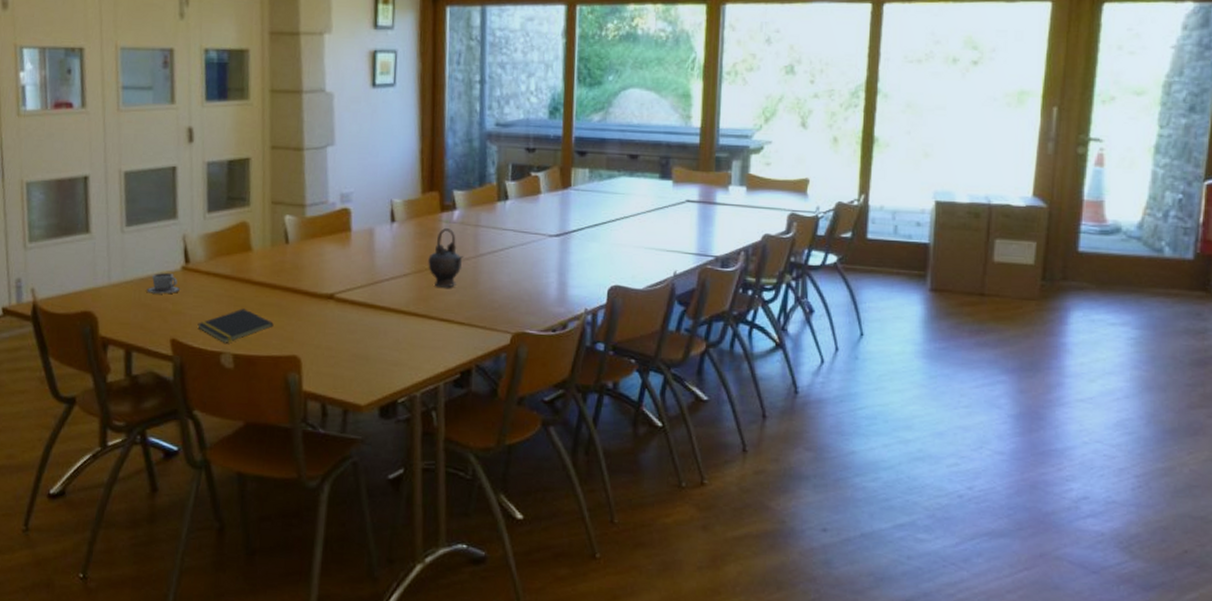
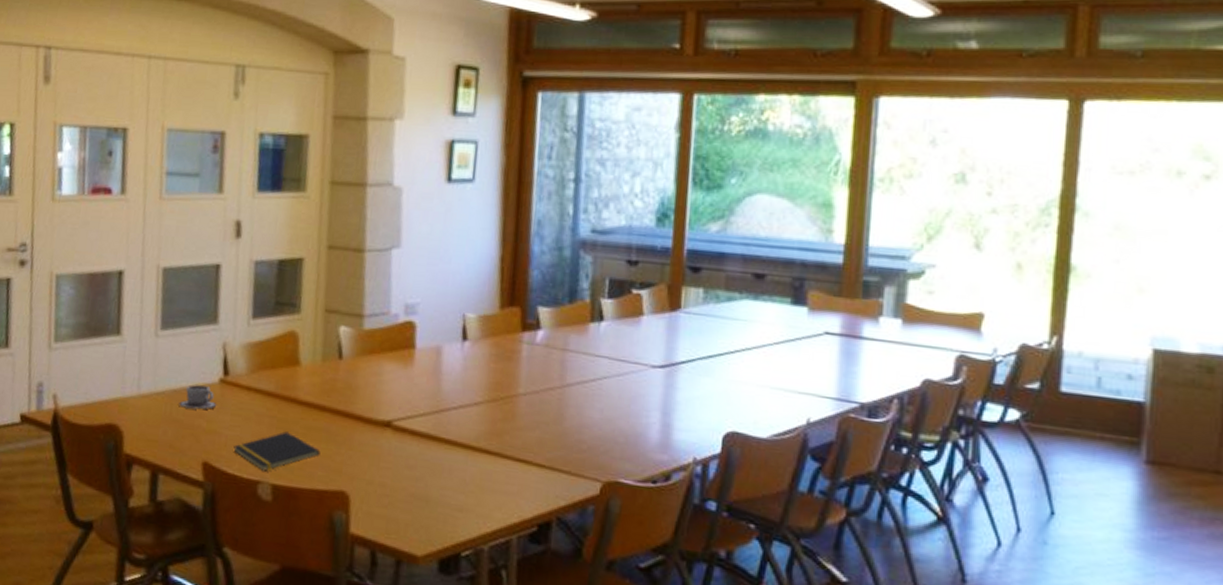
teapot: present [428,228,465,288] -> none [504,351,548,422]

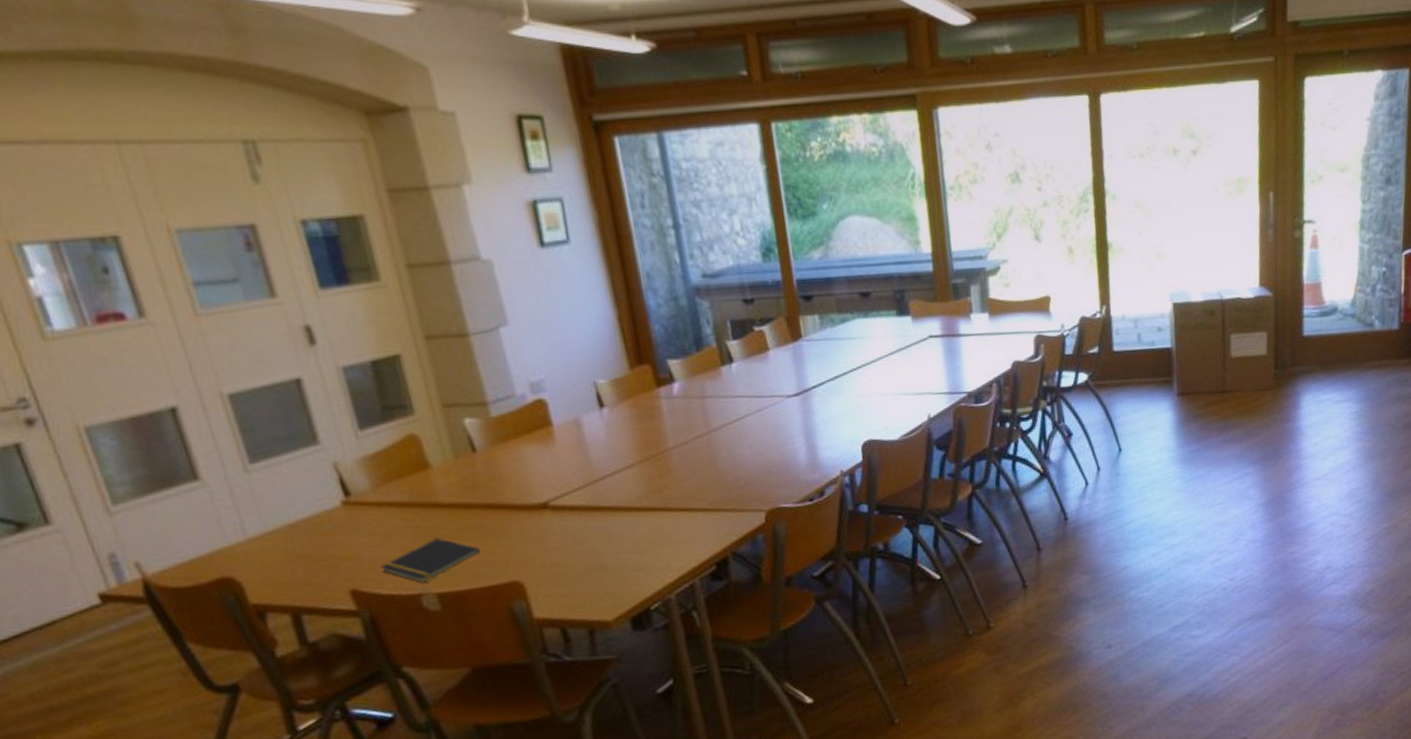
cup: present [179,385,217,410] -> none [300,512,348,541]

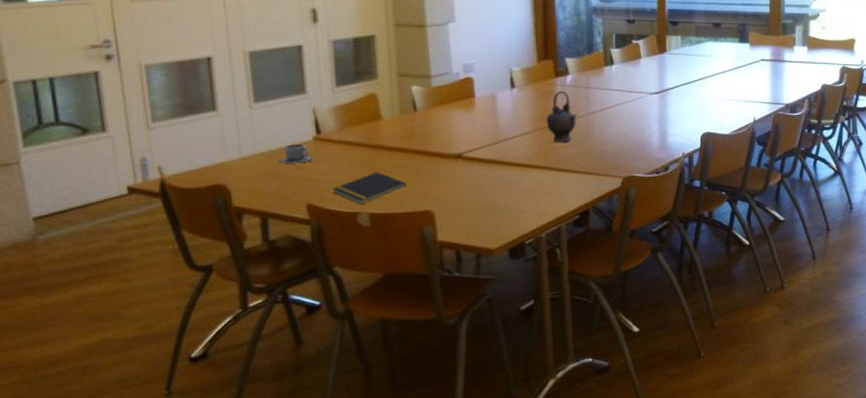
cup: none [300,512,348,541] -> present [279,144,314,164]
teapot: none [653,405,696,474] -> present [546,91,578,142]

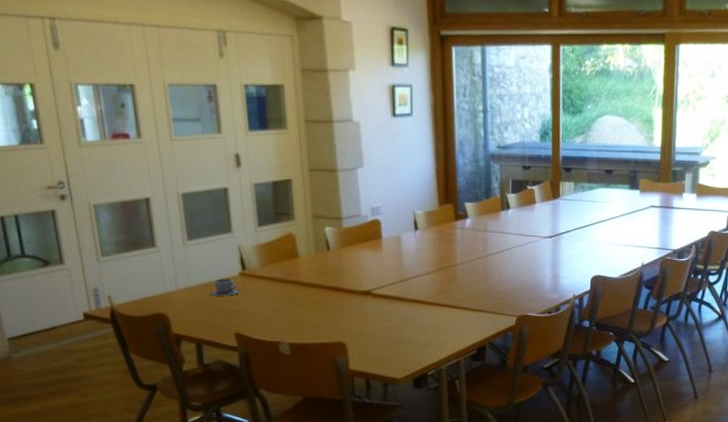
notepad: present [332,172,407,204] -> none [257,305,322,334]
teapot: present [546,91,578,142] -> none [447,234,476,282]

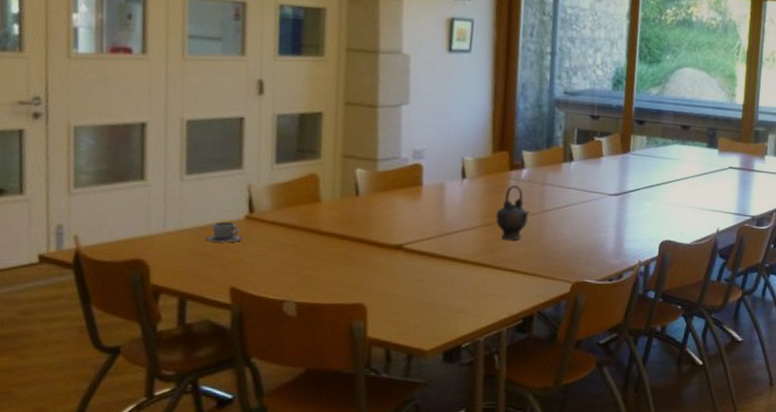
teapot: none [447,234,476,282] -> present [495,185,531,240]

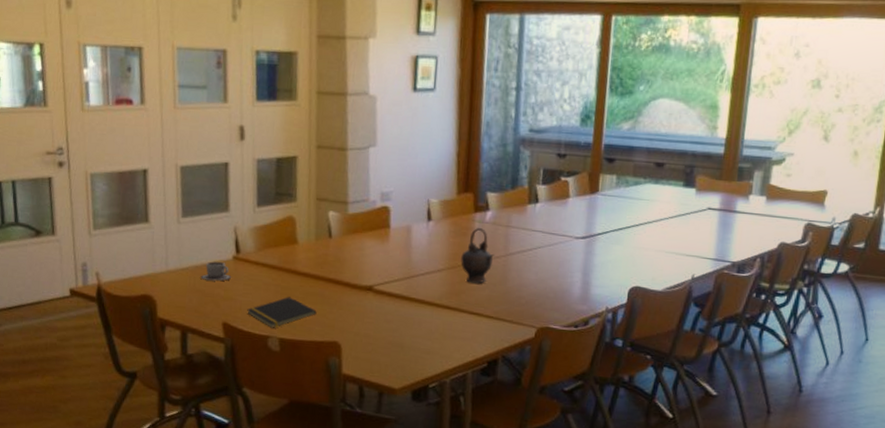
notepad: none [260,258,340,292] -> present [247,297,317,328]

